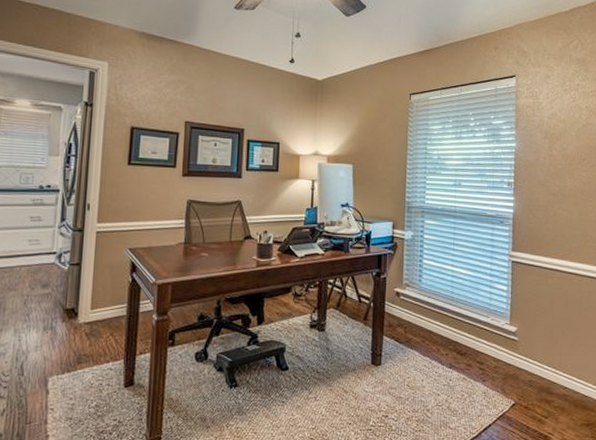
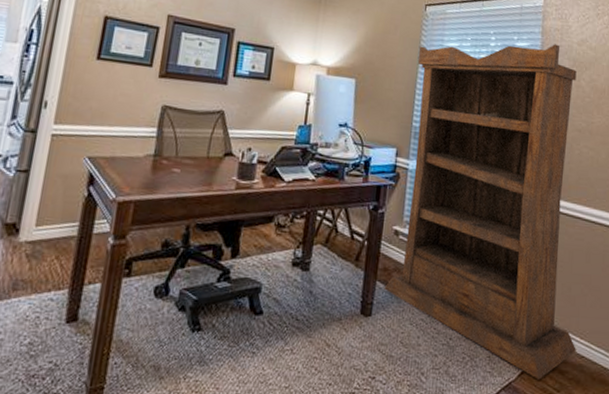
bookshelf: none [390,119,560,409] -> present [384,44,577,380]

